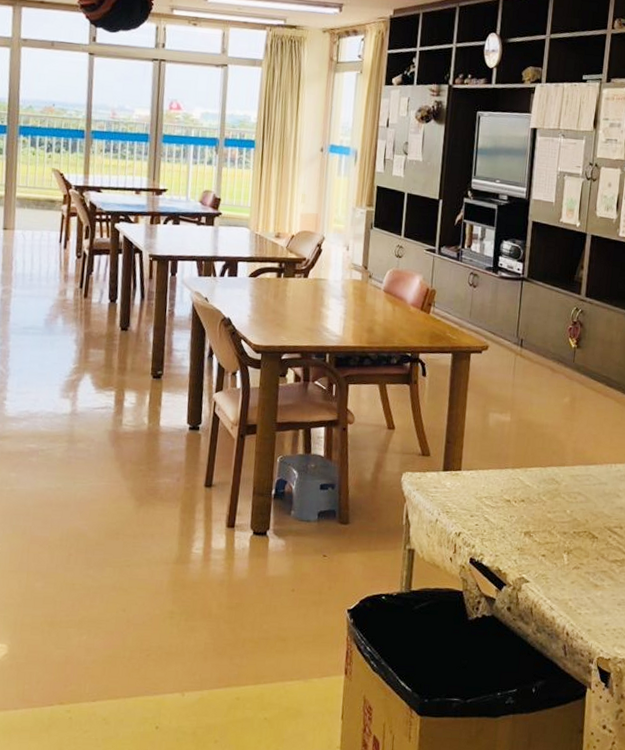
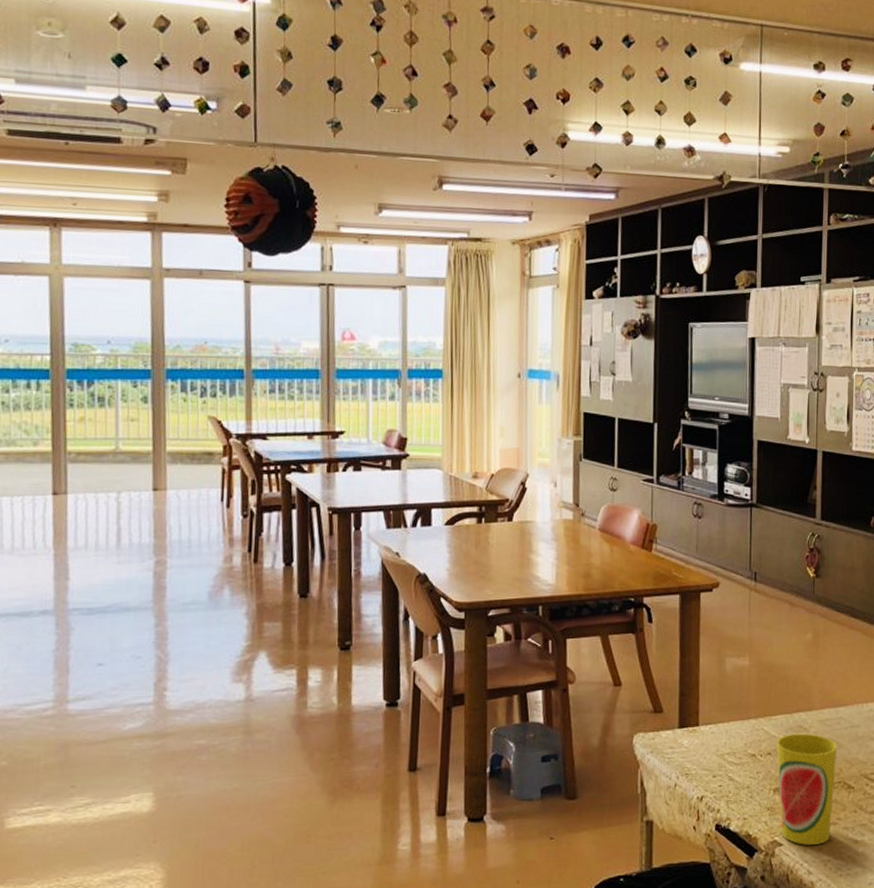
cup: none [528,485,586,585] -> present [776,733,838,845]

